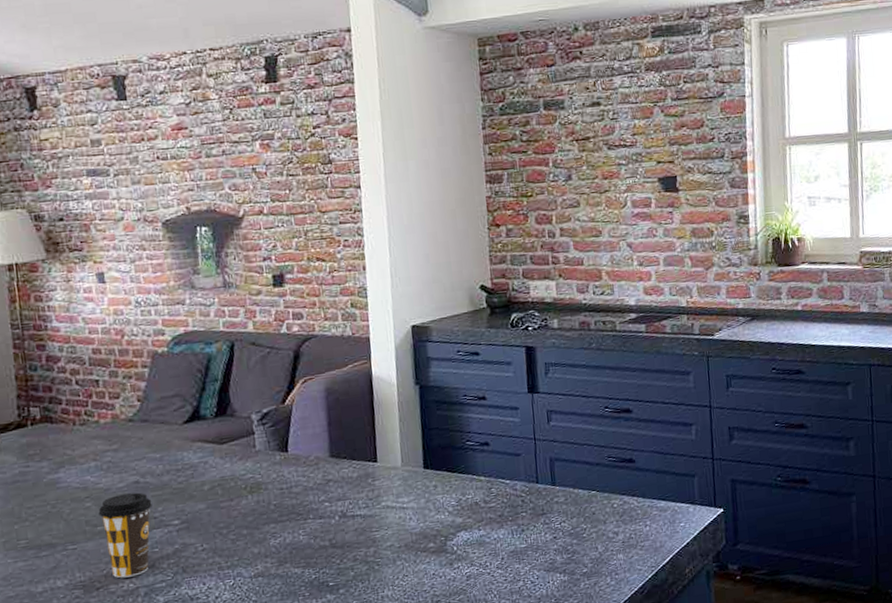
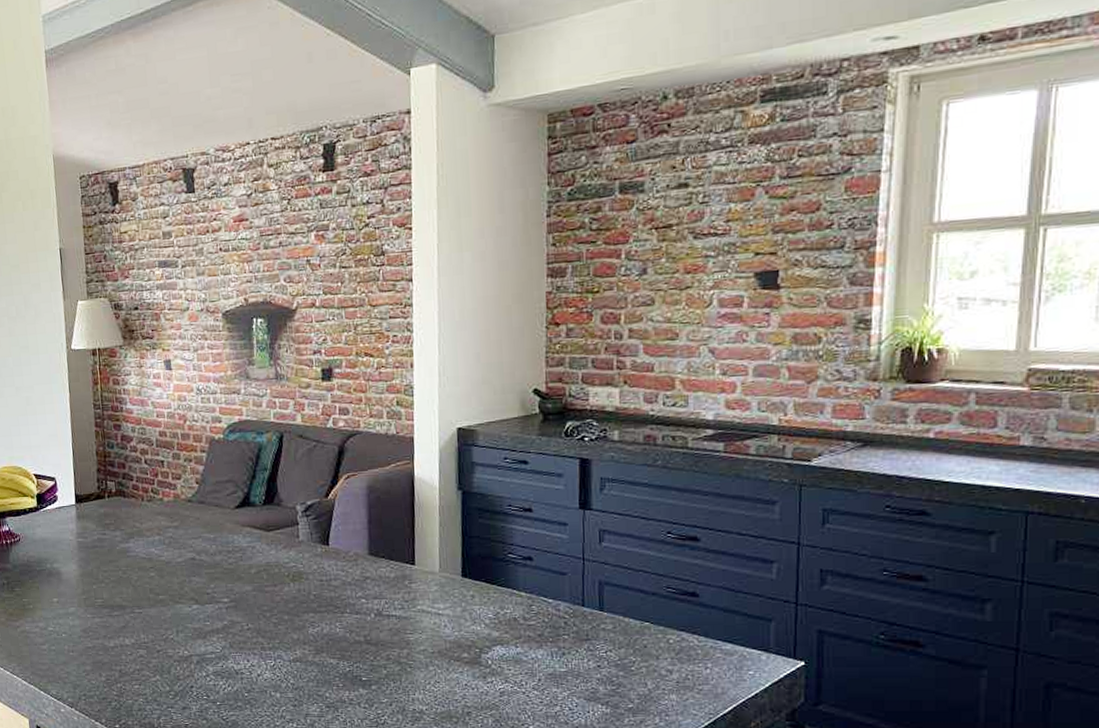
coffee cup: present [98,492,152,578] -> none [160,568,206,645]

